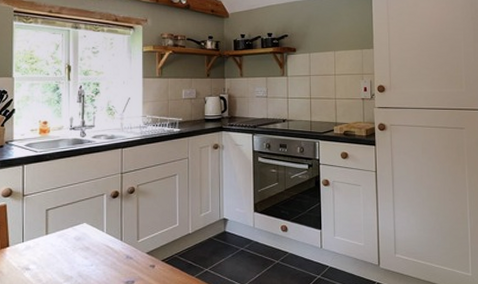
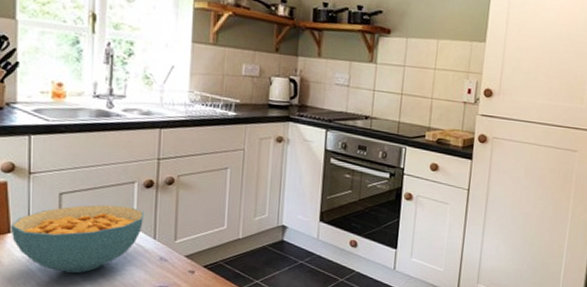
cereal bowl: none [9,215,112,276] -> present [10,204,144,273]

